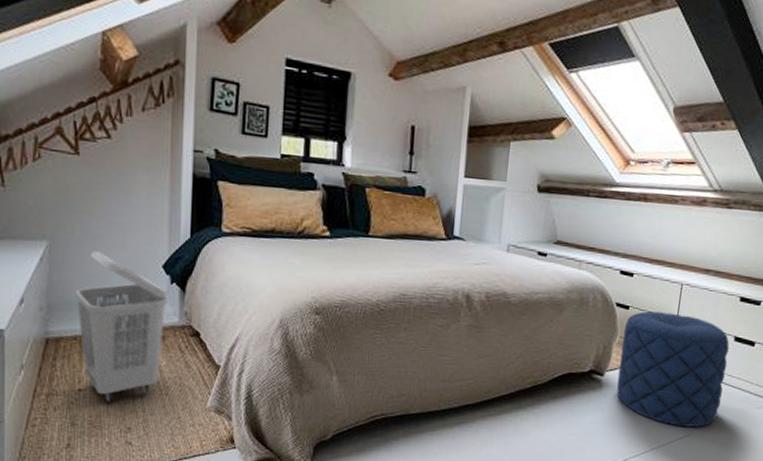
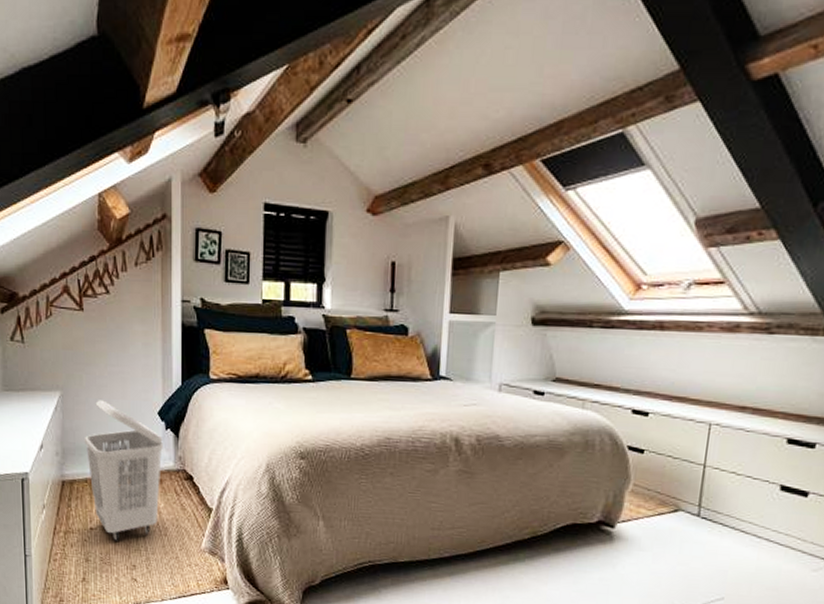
pouf: present [616,311,730,427] -> none [630,455,774,590]

